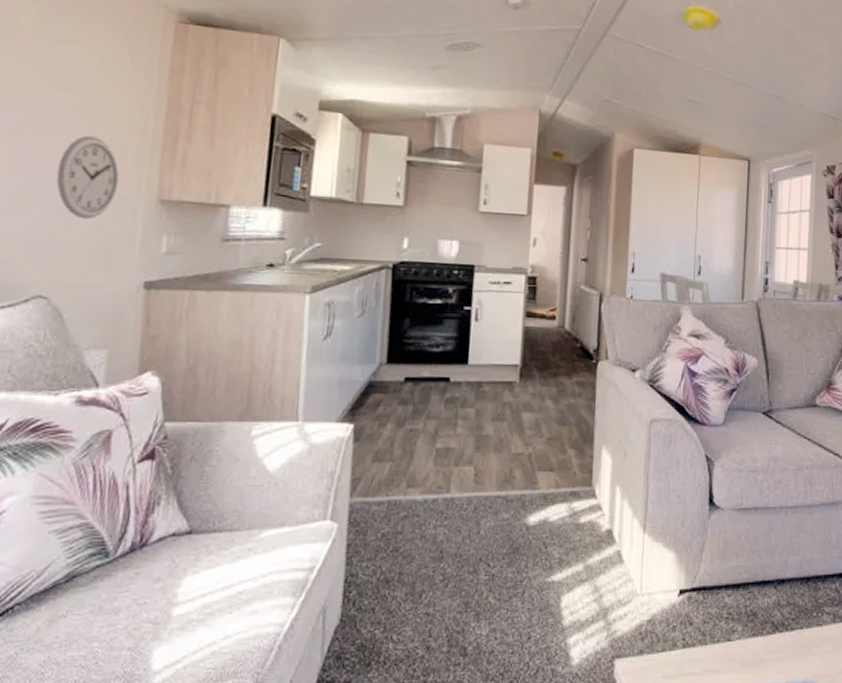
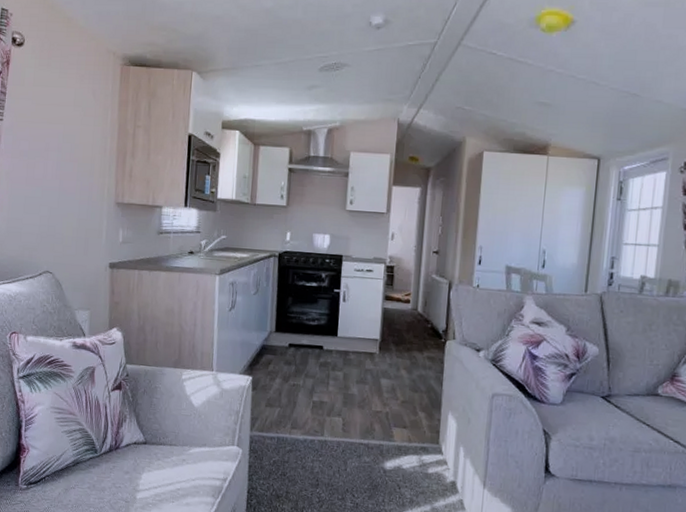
wall clock: present [56,136,120,220] -> none [53,156,91,218]

